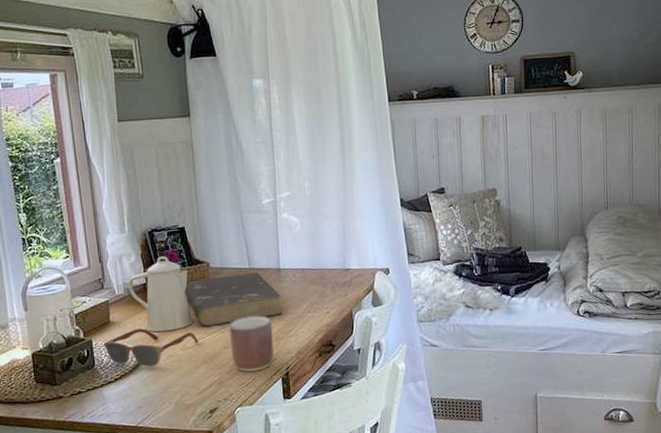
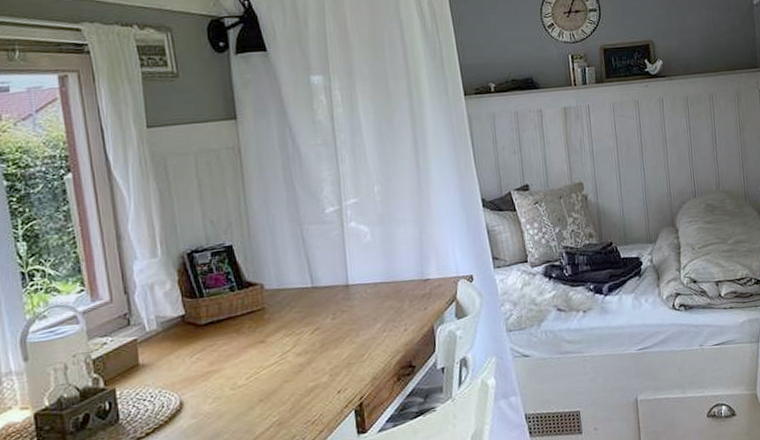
eyeglasses: present [103,328,199,367] -> none [130,367,253,415]
teapot: present [128,256,193,332] -> none [161,280,246,372]
book: present [185,272,283,327] -> none [234,291,354,360]
mug: present [229,315,275,372] -> none [289,340,345,408]

